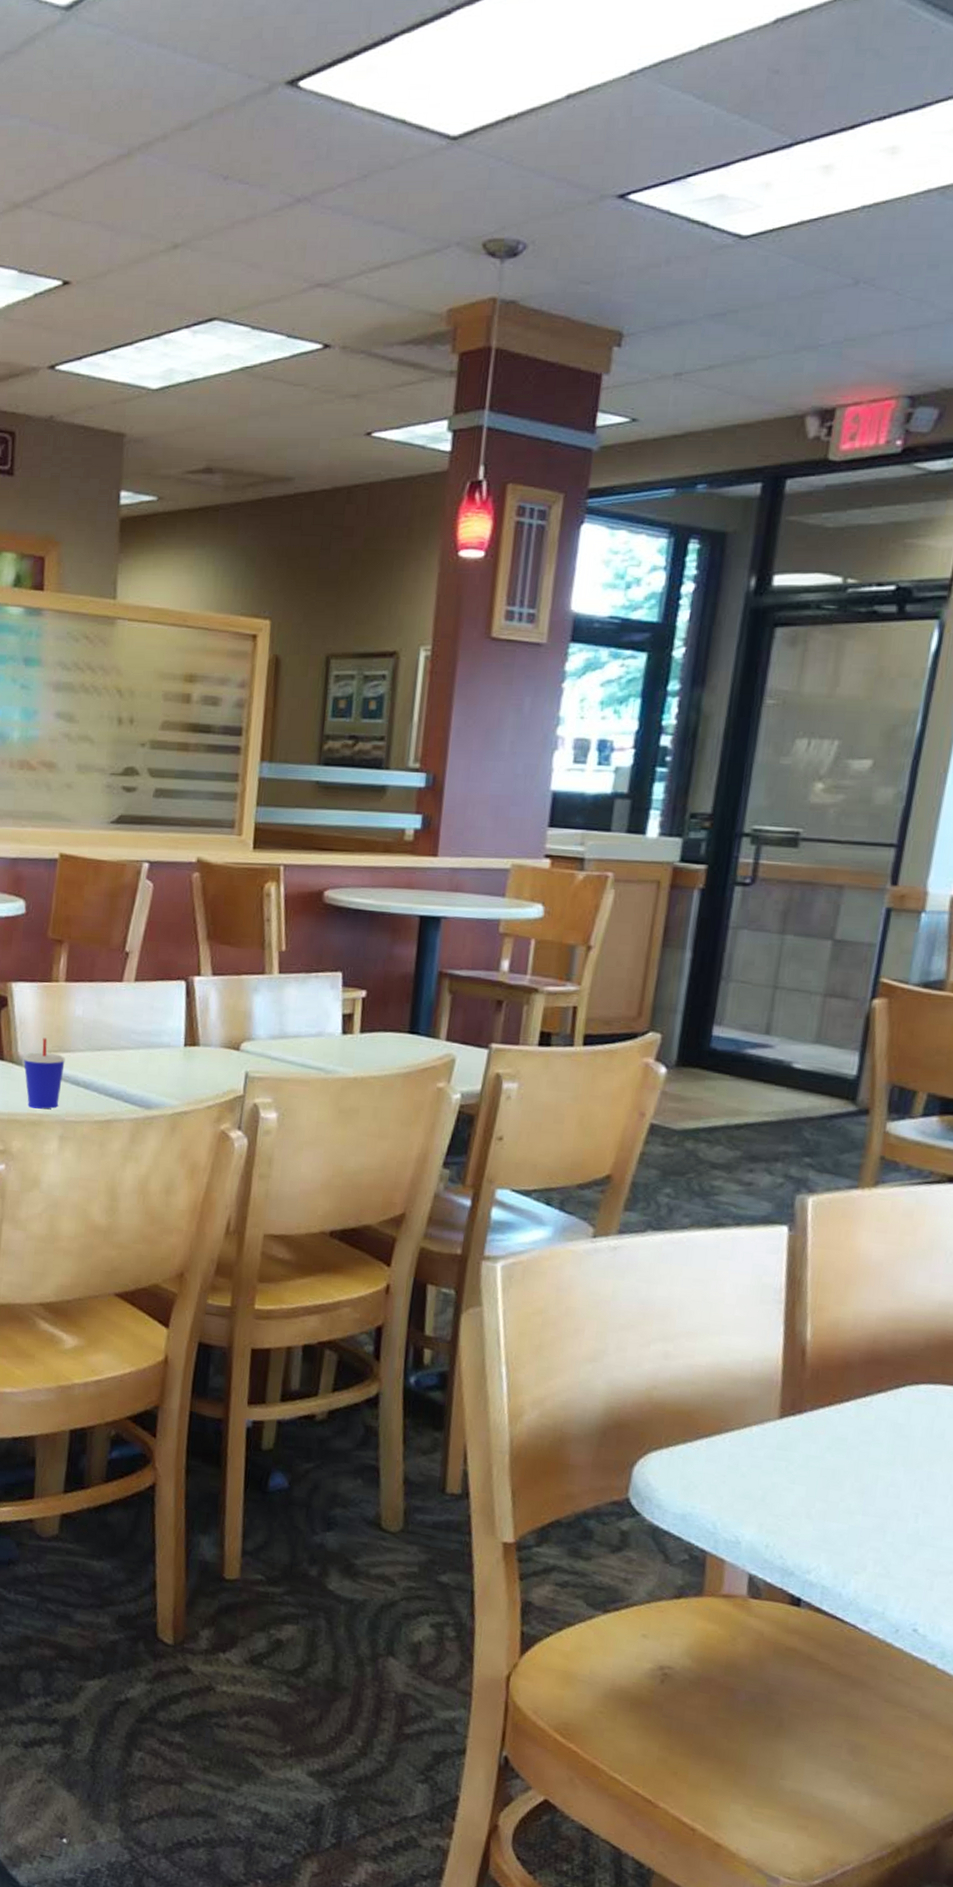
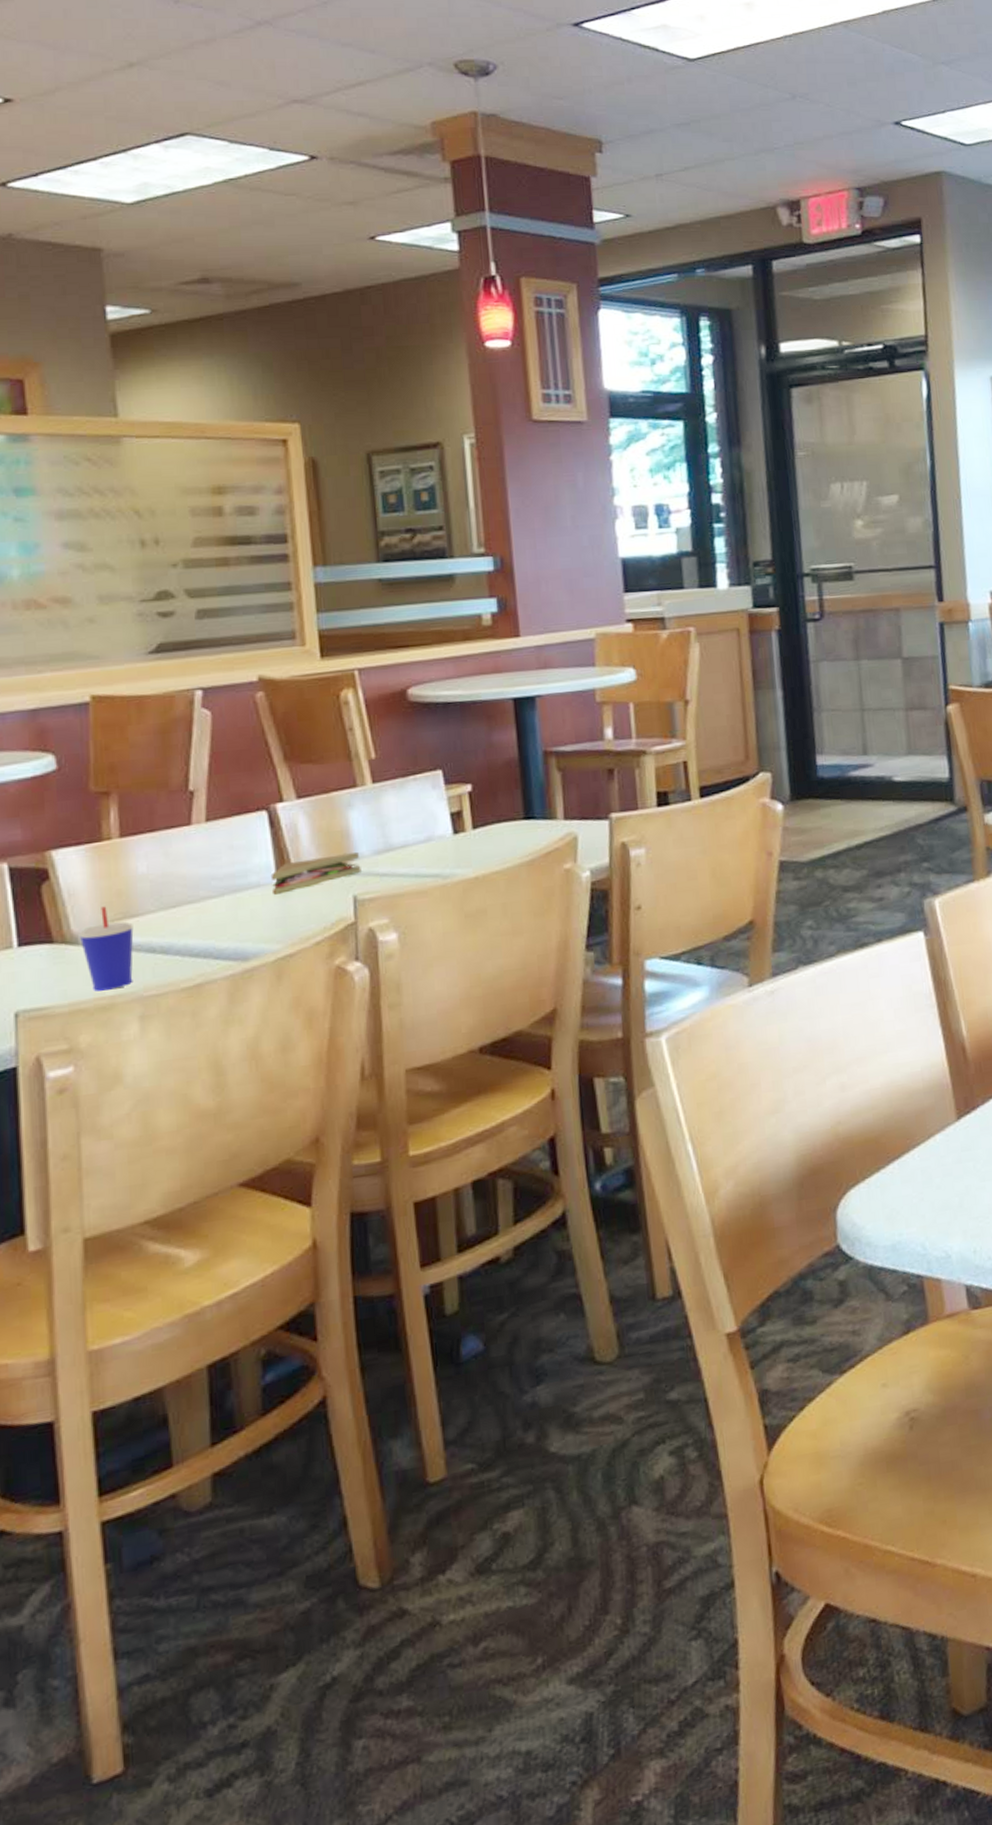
sandwich: none [179,1031,256,1057] -> present [270,852,361,895]

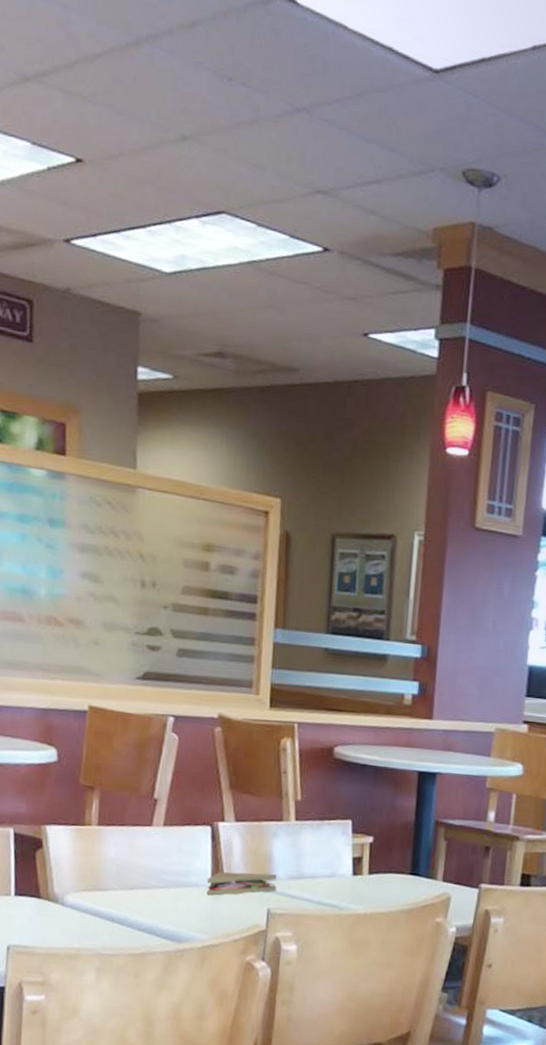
beverage cup: present [78,906,134,991] -> none [59,877,100,944]

